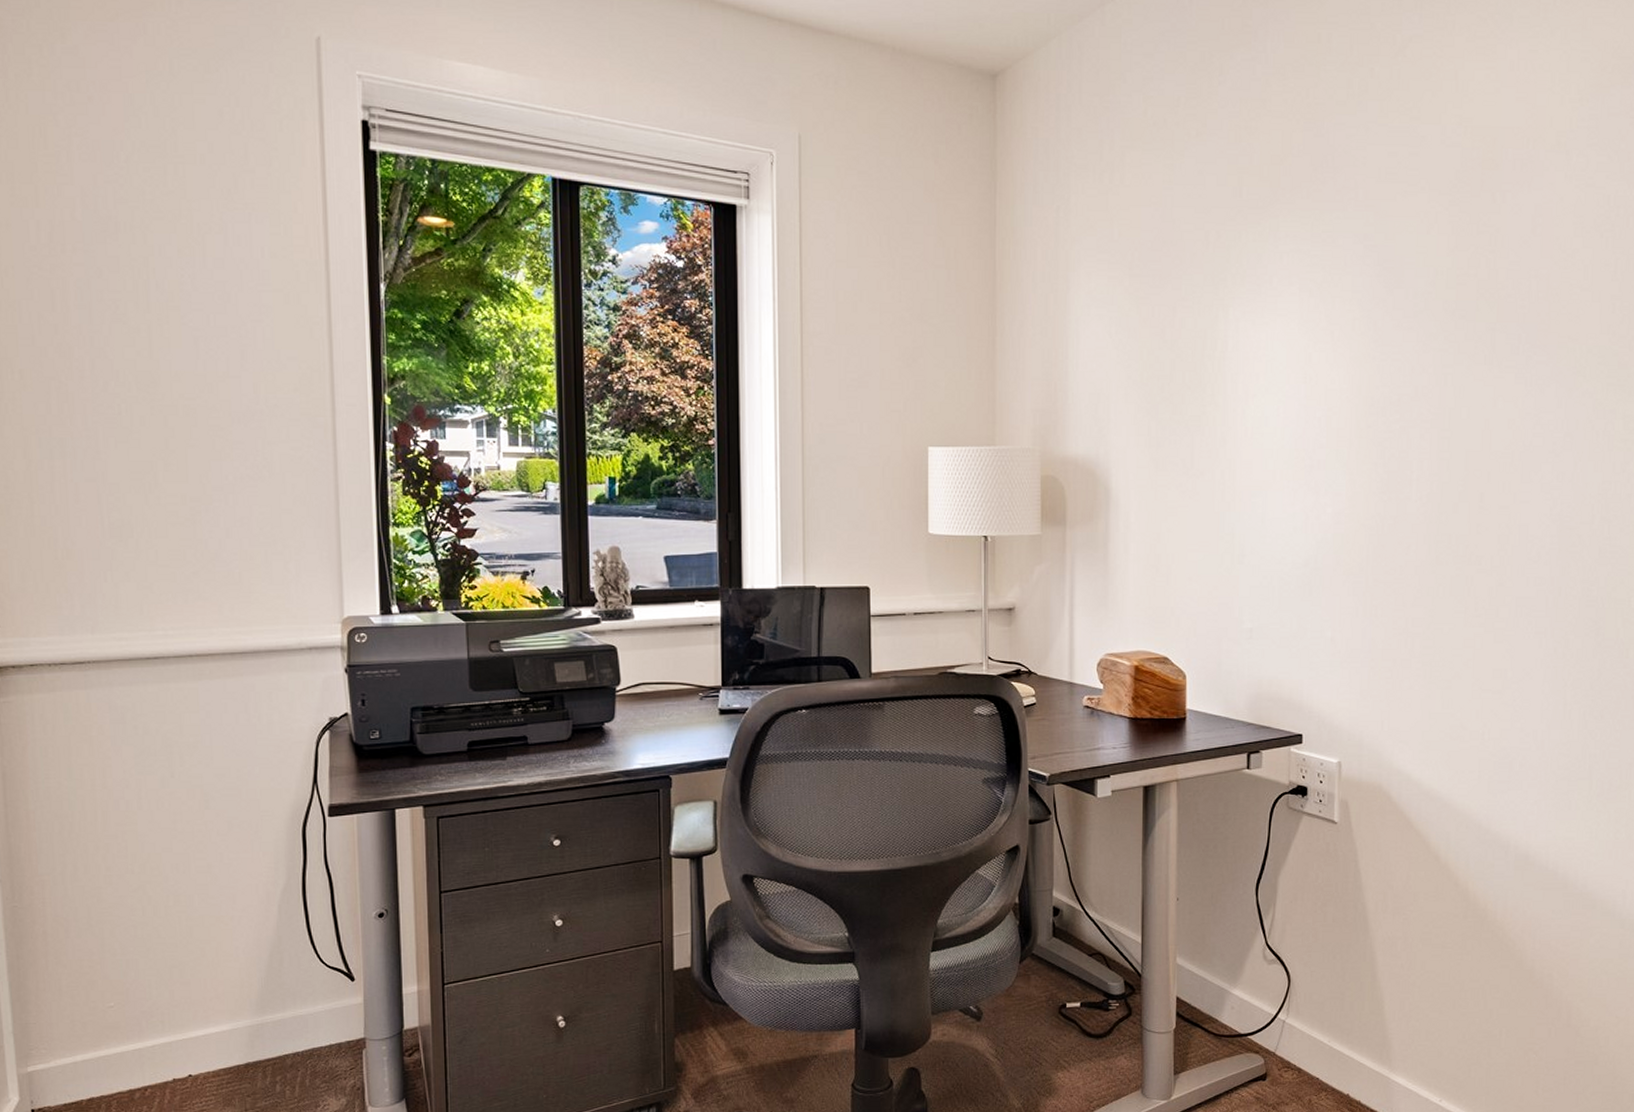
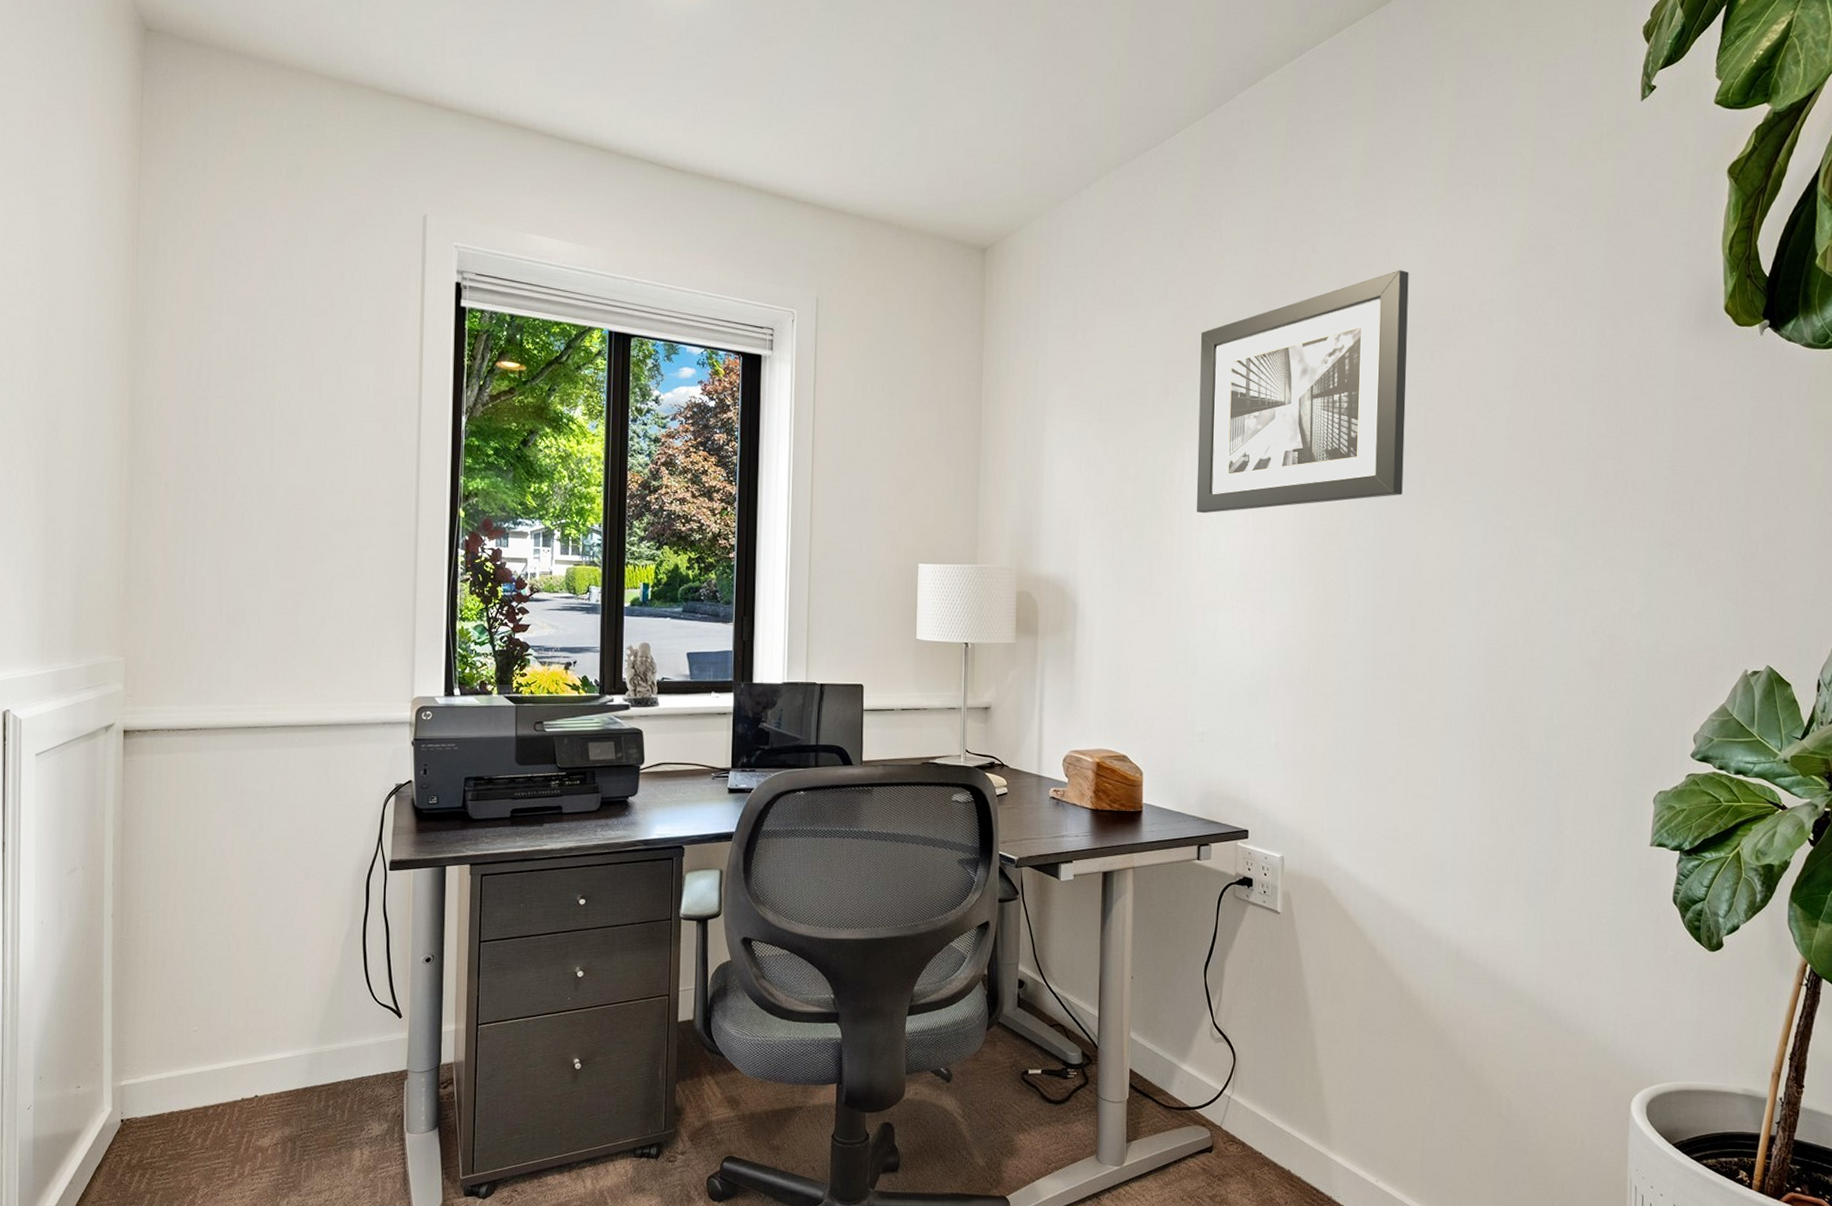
wall art: none [1241,96,1479,382] -> present [1196,270,1409,514]

